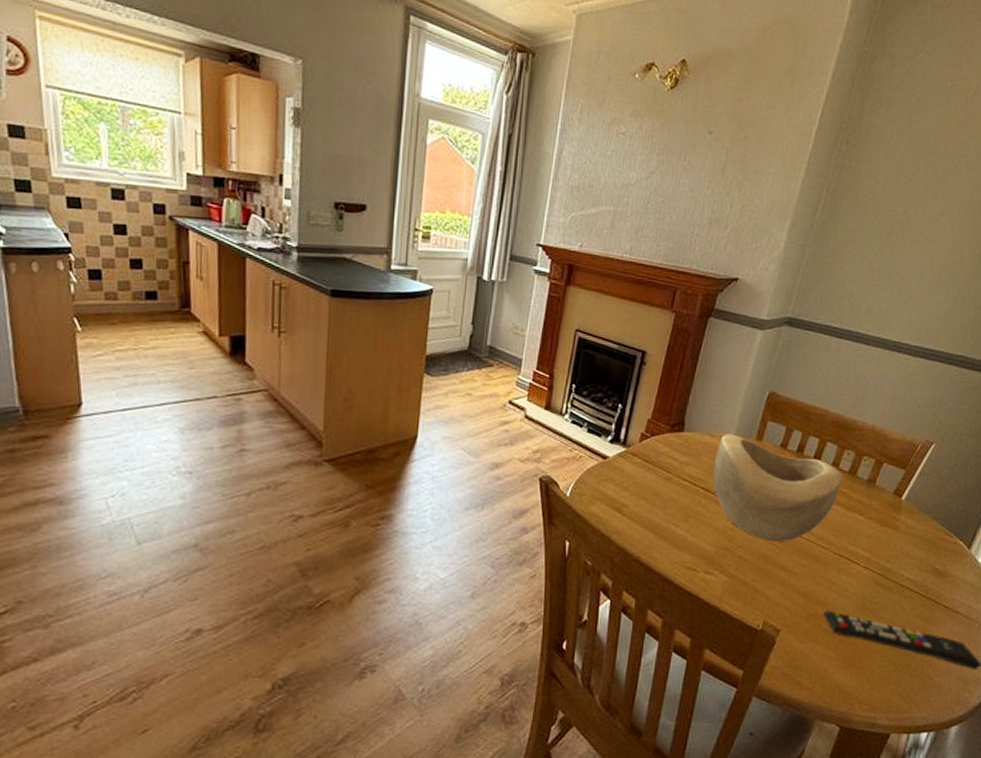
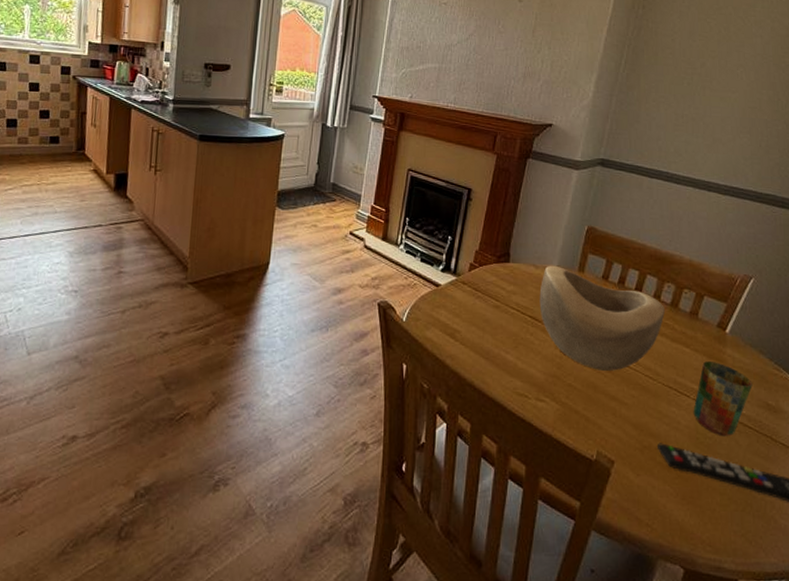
cup: none [862,529,923,602] -> present [693,361,753,437]

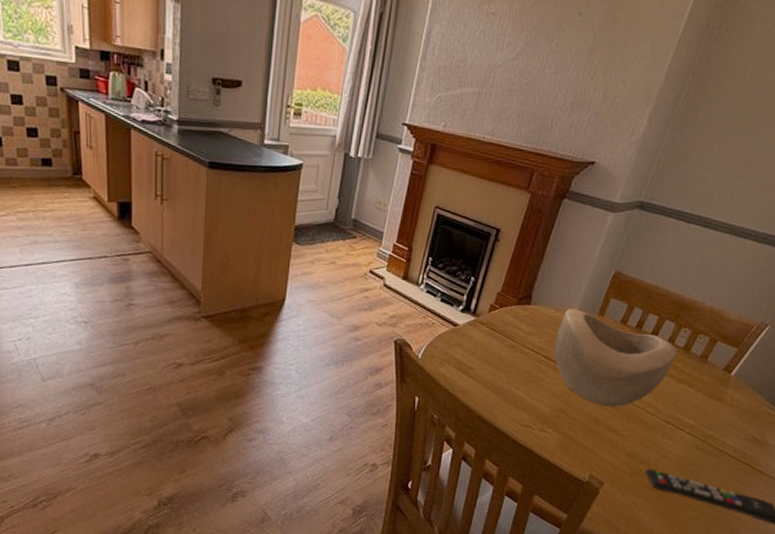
cup: present [693,361,753,437] -> none [684,400,745,464]

